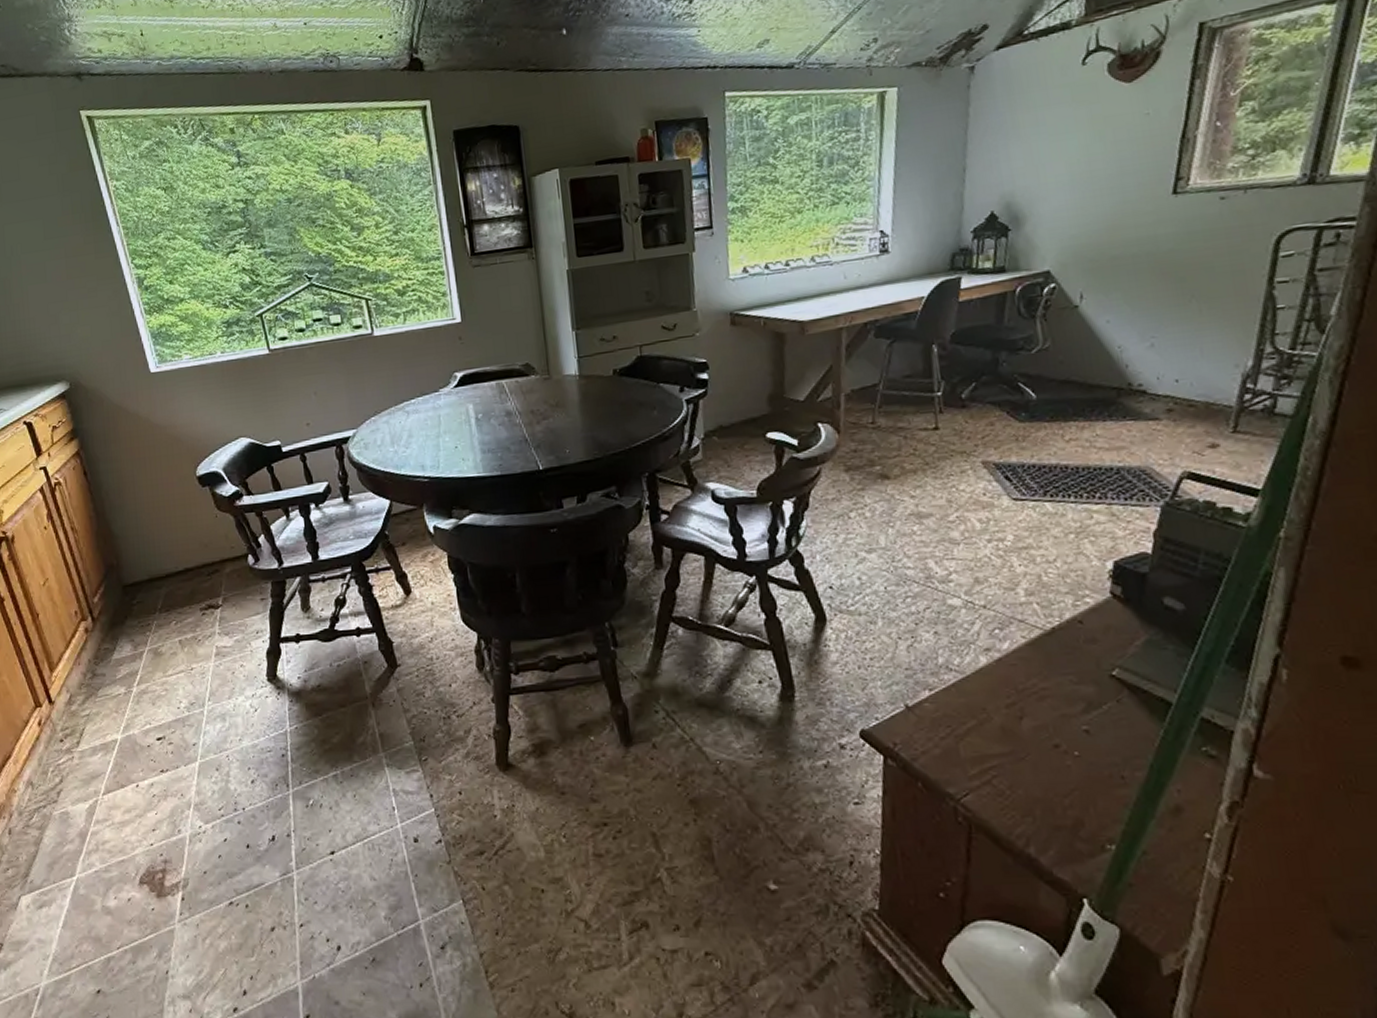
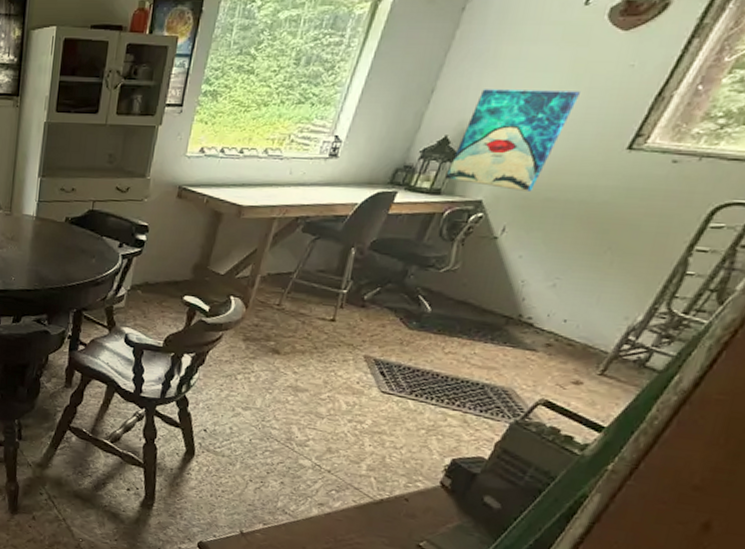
wall art: none [1004,146,1108,256] -> present [445,89,580,191]

